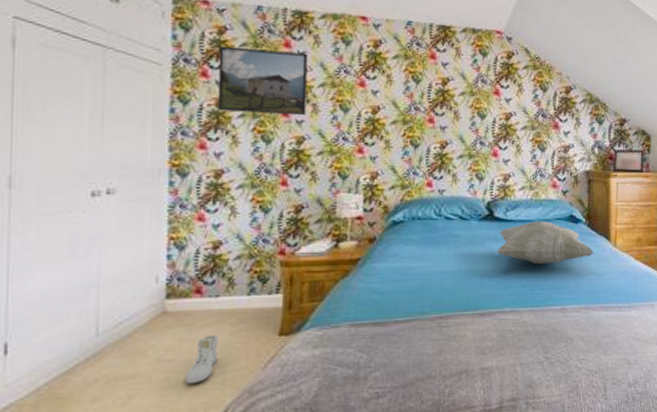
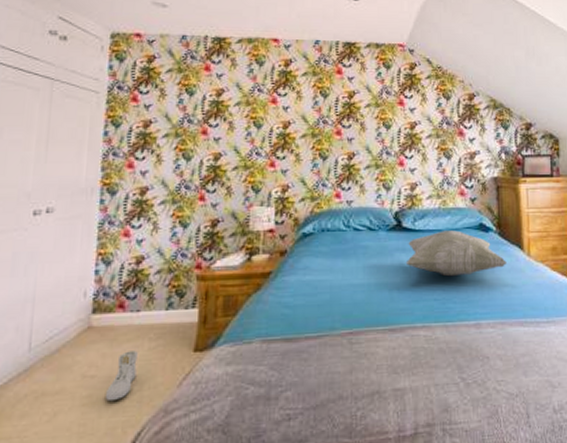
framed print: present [217,45,308,116] -> none [144,73,225,134]

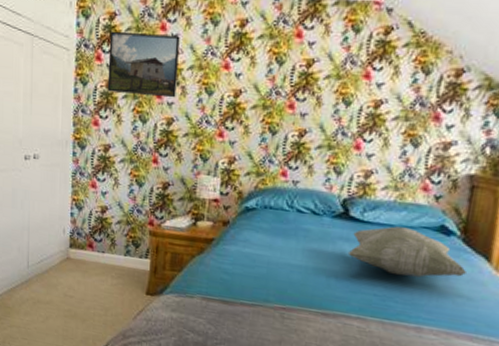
sneaker: present [105,350,138,402] -> none [80,282,103,319]
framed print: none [144,73,225,134] -> present [107,31,180,98]

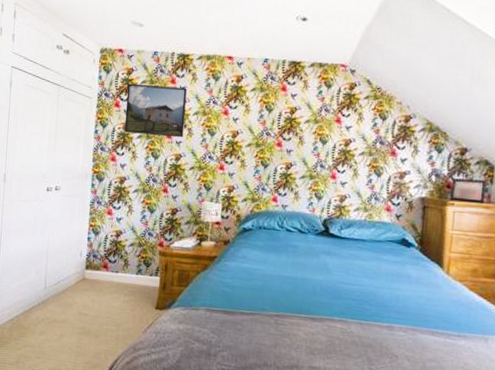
decorative pillow: present [347,226,466,277] -> none [329,241,425,283]

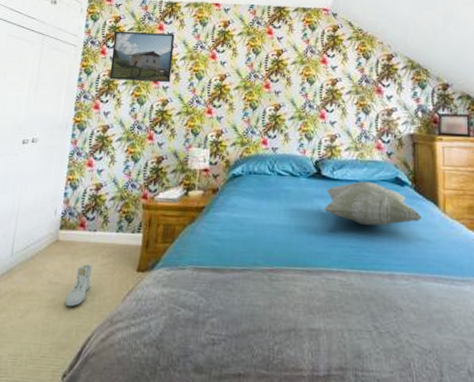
sneaker: none [93,300,116,335] -> present [65,264,92,307]
decorative pillow: none [329,241,425,283] -> present [323,181,421,226]

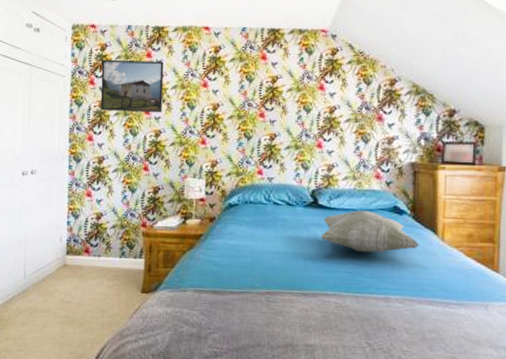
sneaker: present [65,264,92,307] -> none [77,286,100,323]

